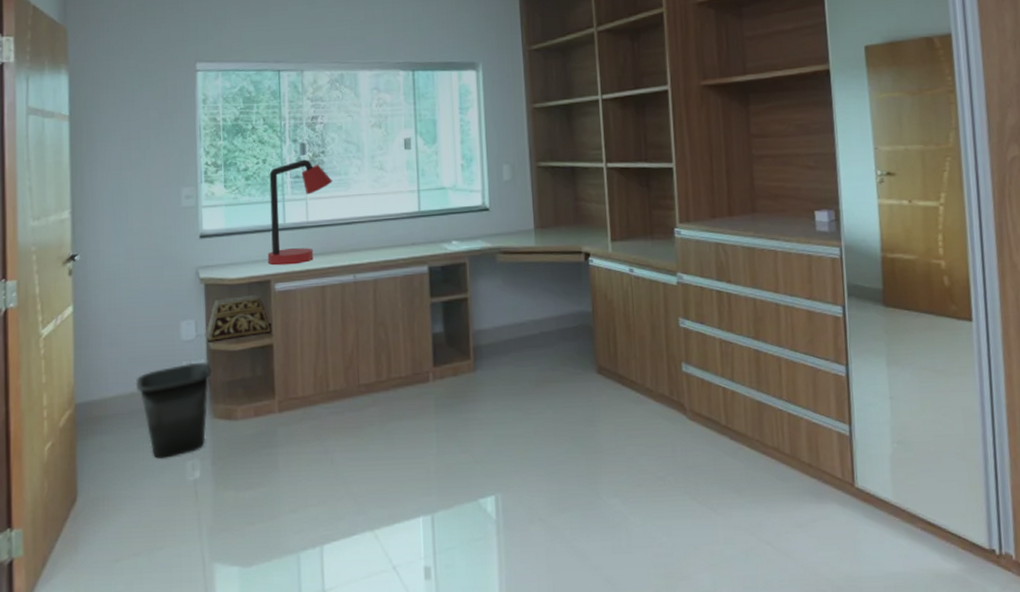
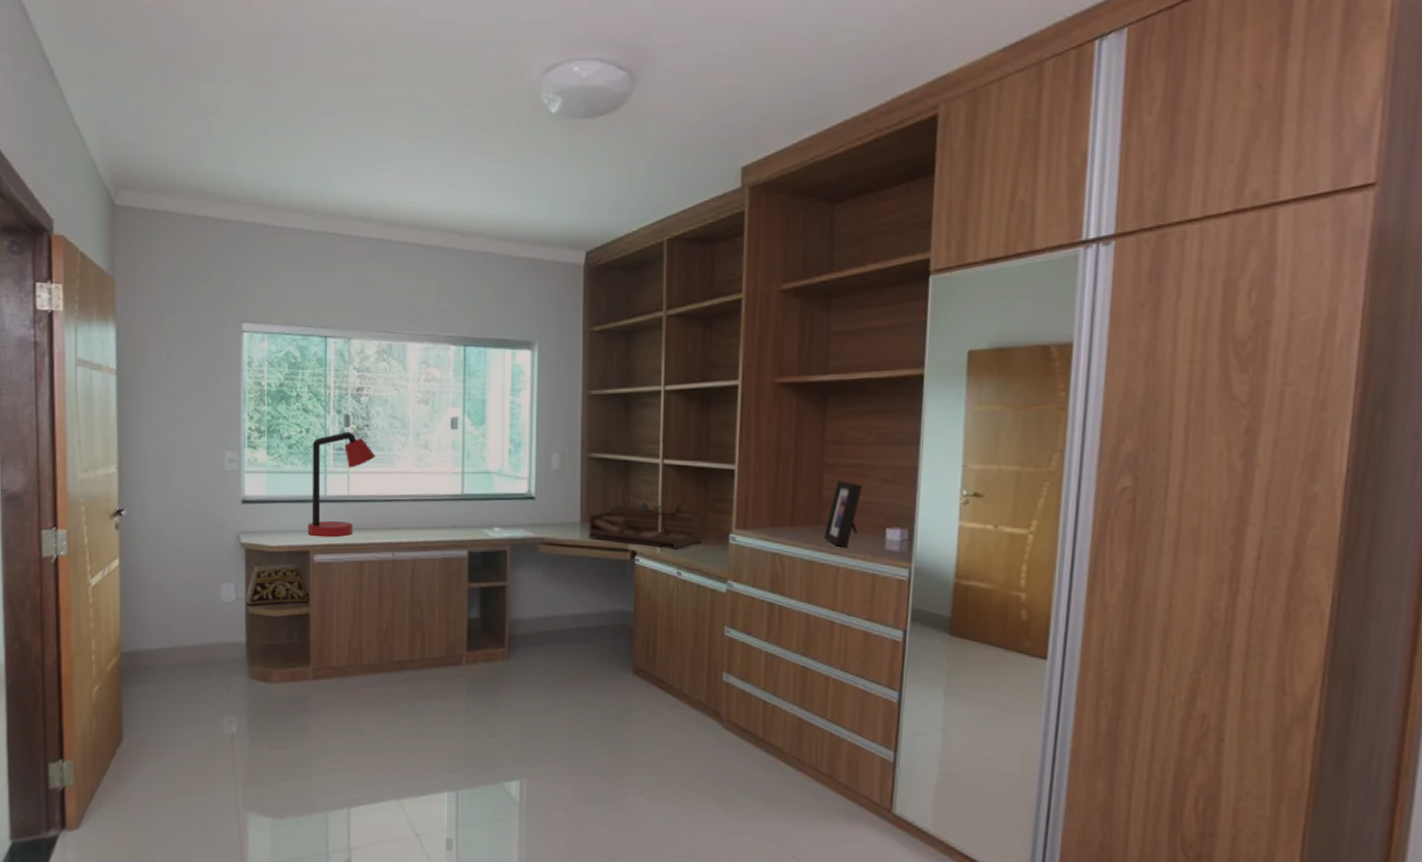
waste bin: present [135,361,212,458] -> none [177,624,250,711]
desk organizer: none [541,191,649,248] -> present [588,485,702,550]
picture frame: none [760,170,790,233] -> present [824,481,863,548]

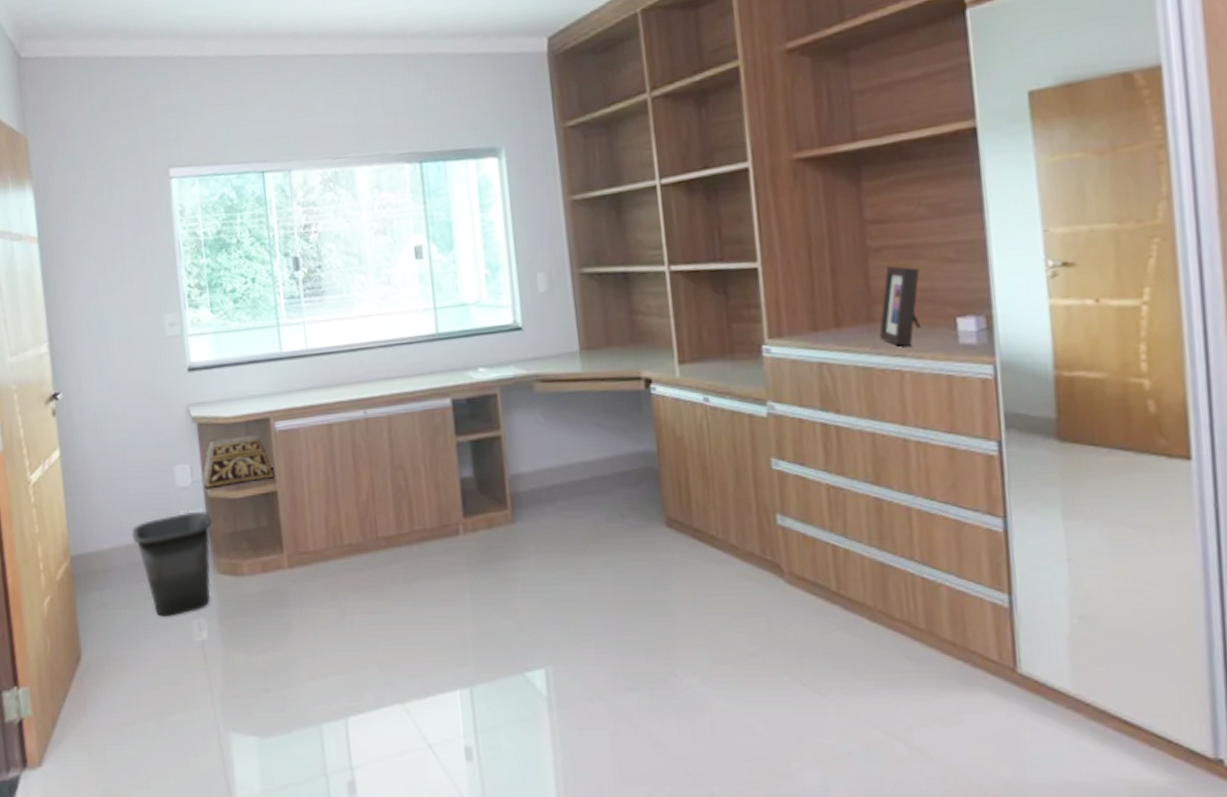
waste bin: none [177,624,250,711] -> present [131,511,213,617]
desk lamp: present [307,432,375,537] -> none [260,276,333,401]
desk organizer: present [588,485,702,550] -> none [588,302,729,372]

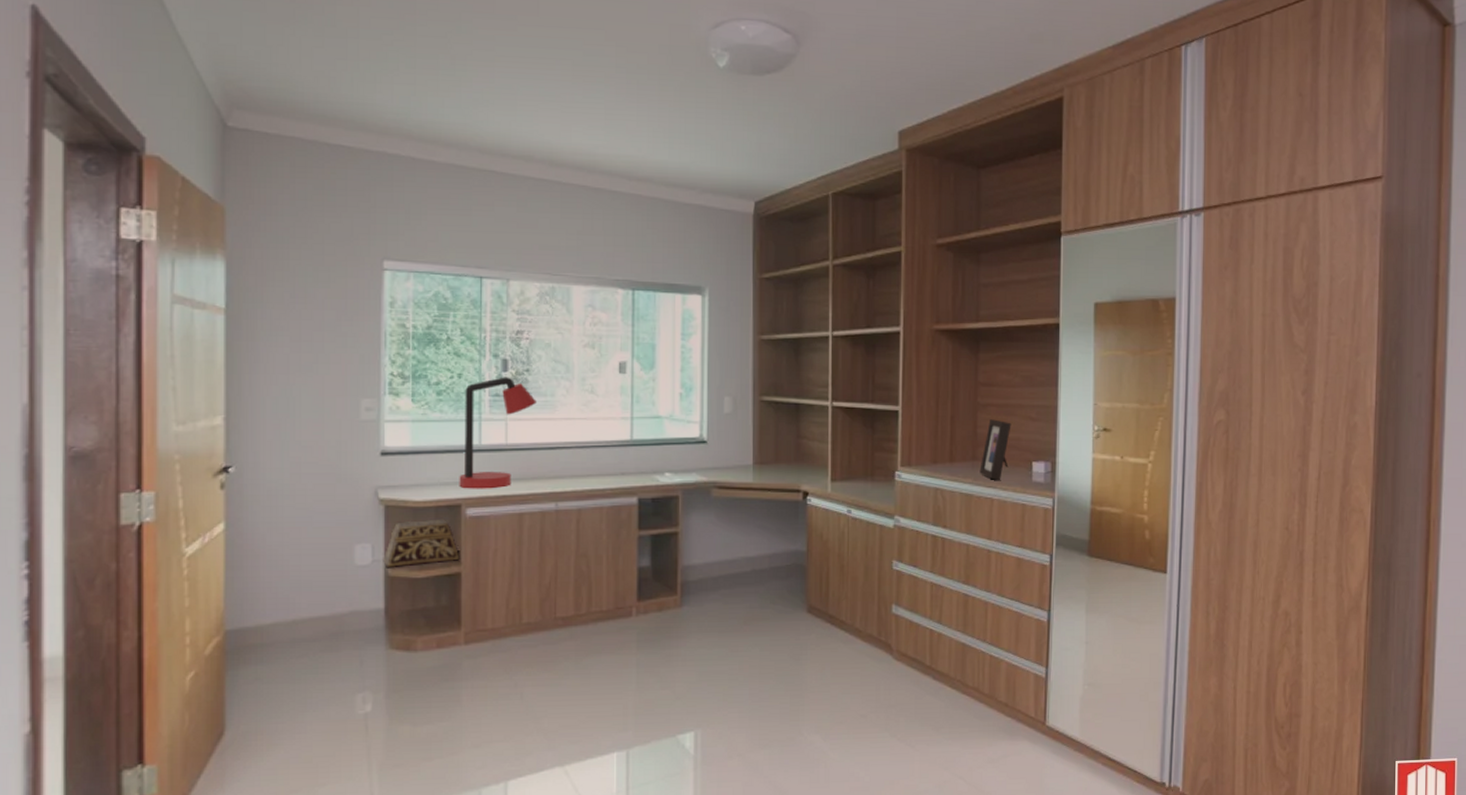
waste bin: present [131,511,213,617] -> none [298,589,390,691]
desk lamp: none [260,276,333,401] -> present [459,377,536,489]

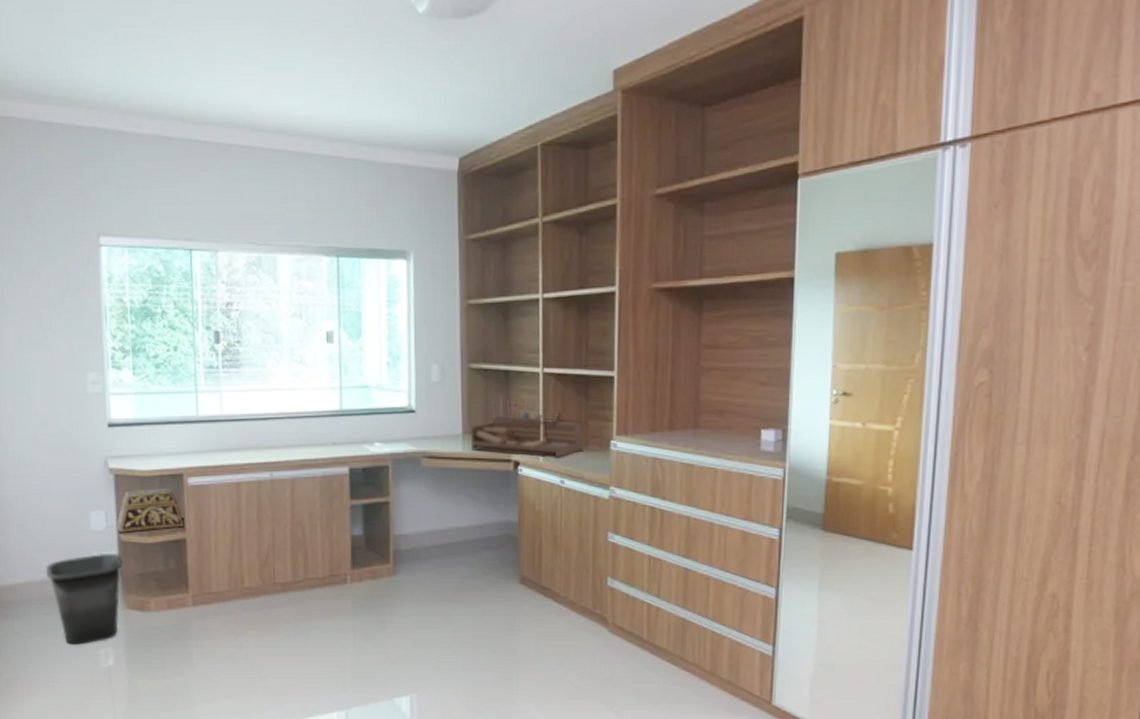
waste bin: none [298,589,390,691] -> present [45,553,124,645]
desk lamp: present [459,377,536,489] -> none [180,349,248,459]
desk organizer: none [760,428,870,488] -> present [470,396,583,458]
picture frame: present [979,419,1011,481] -> none [702,384,738,450]

